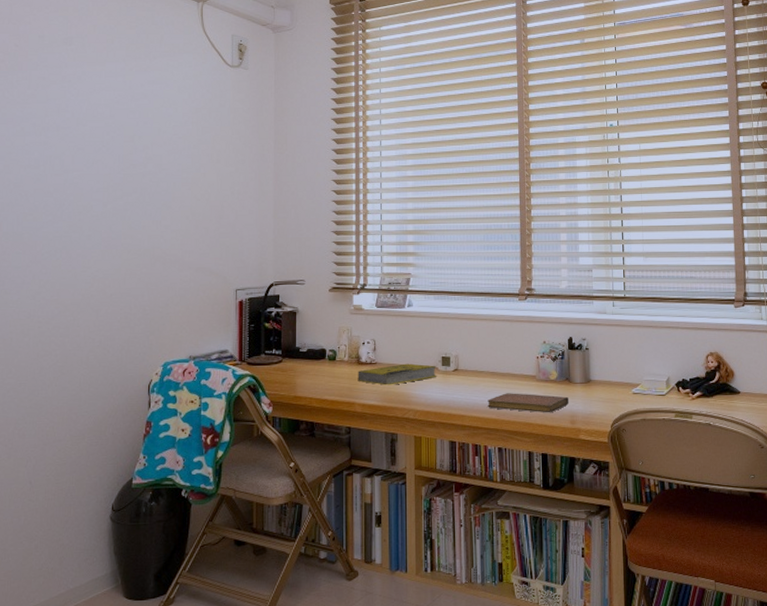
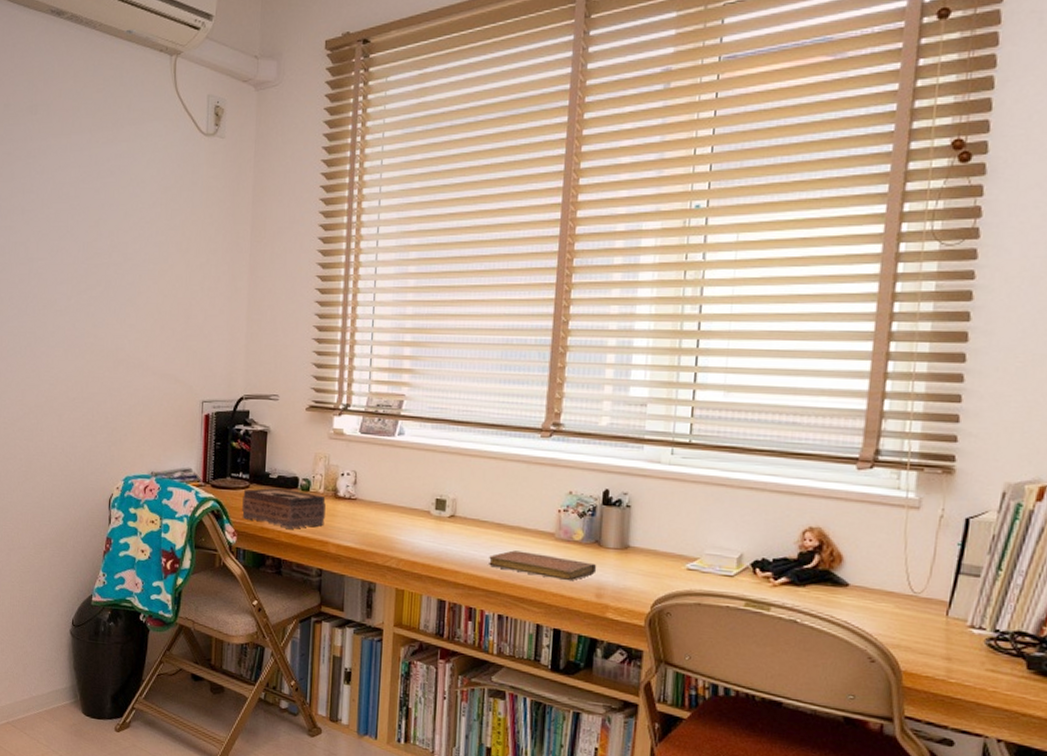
tissue box: none [276,360,350,395] -> present [242,487,326,529]
book: present [358,363,438,386] -> none [333,502,429,527]

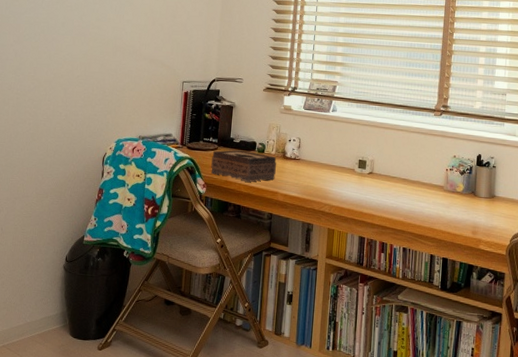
notebook: present [489,550,597,582] -> none [397,199,473,222]

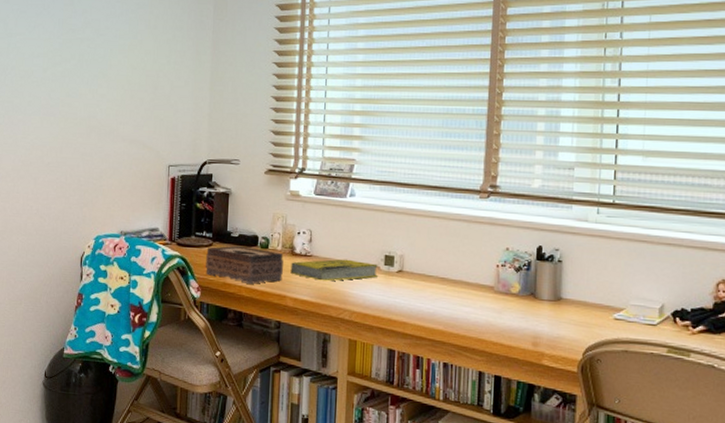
book: none [282,162,354,181] -> present [290,259,379,281]

